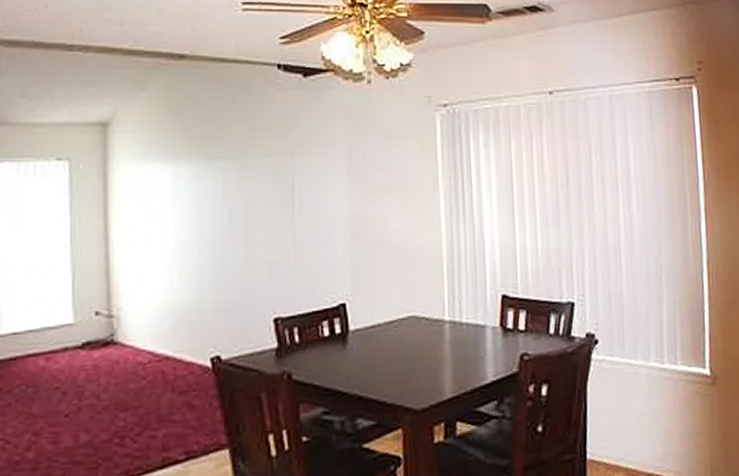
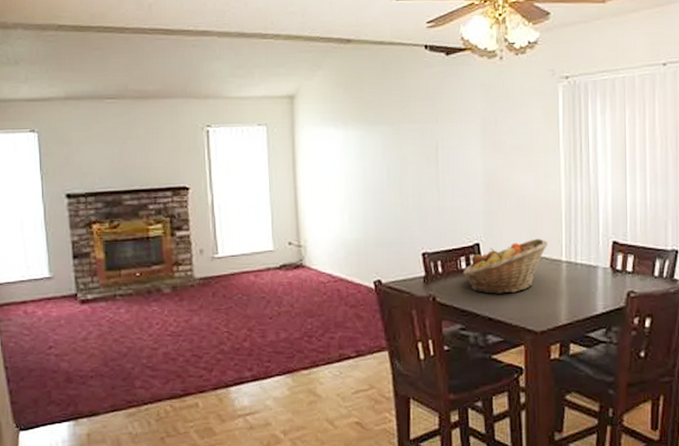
fruit basket: none [325,295,428,366] -> present [462,238,548,294]

